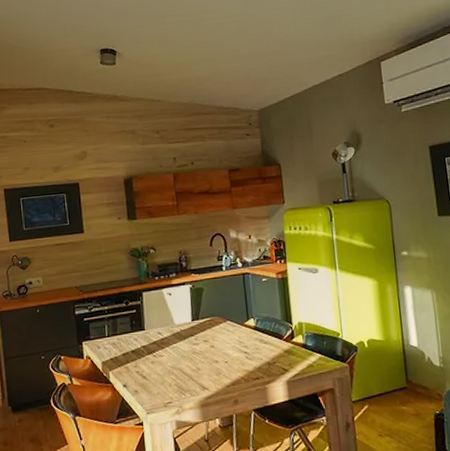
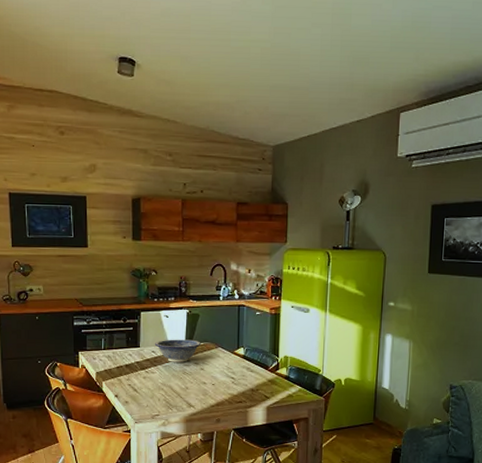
decorative bowl: none [159,315,209,343] -> present [154,339,201,363]

